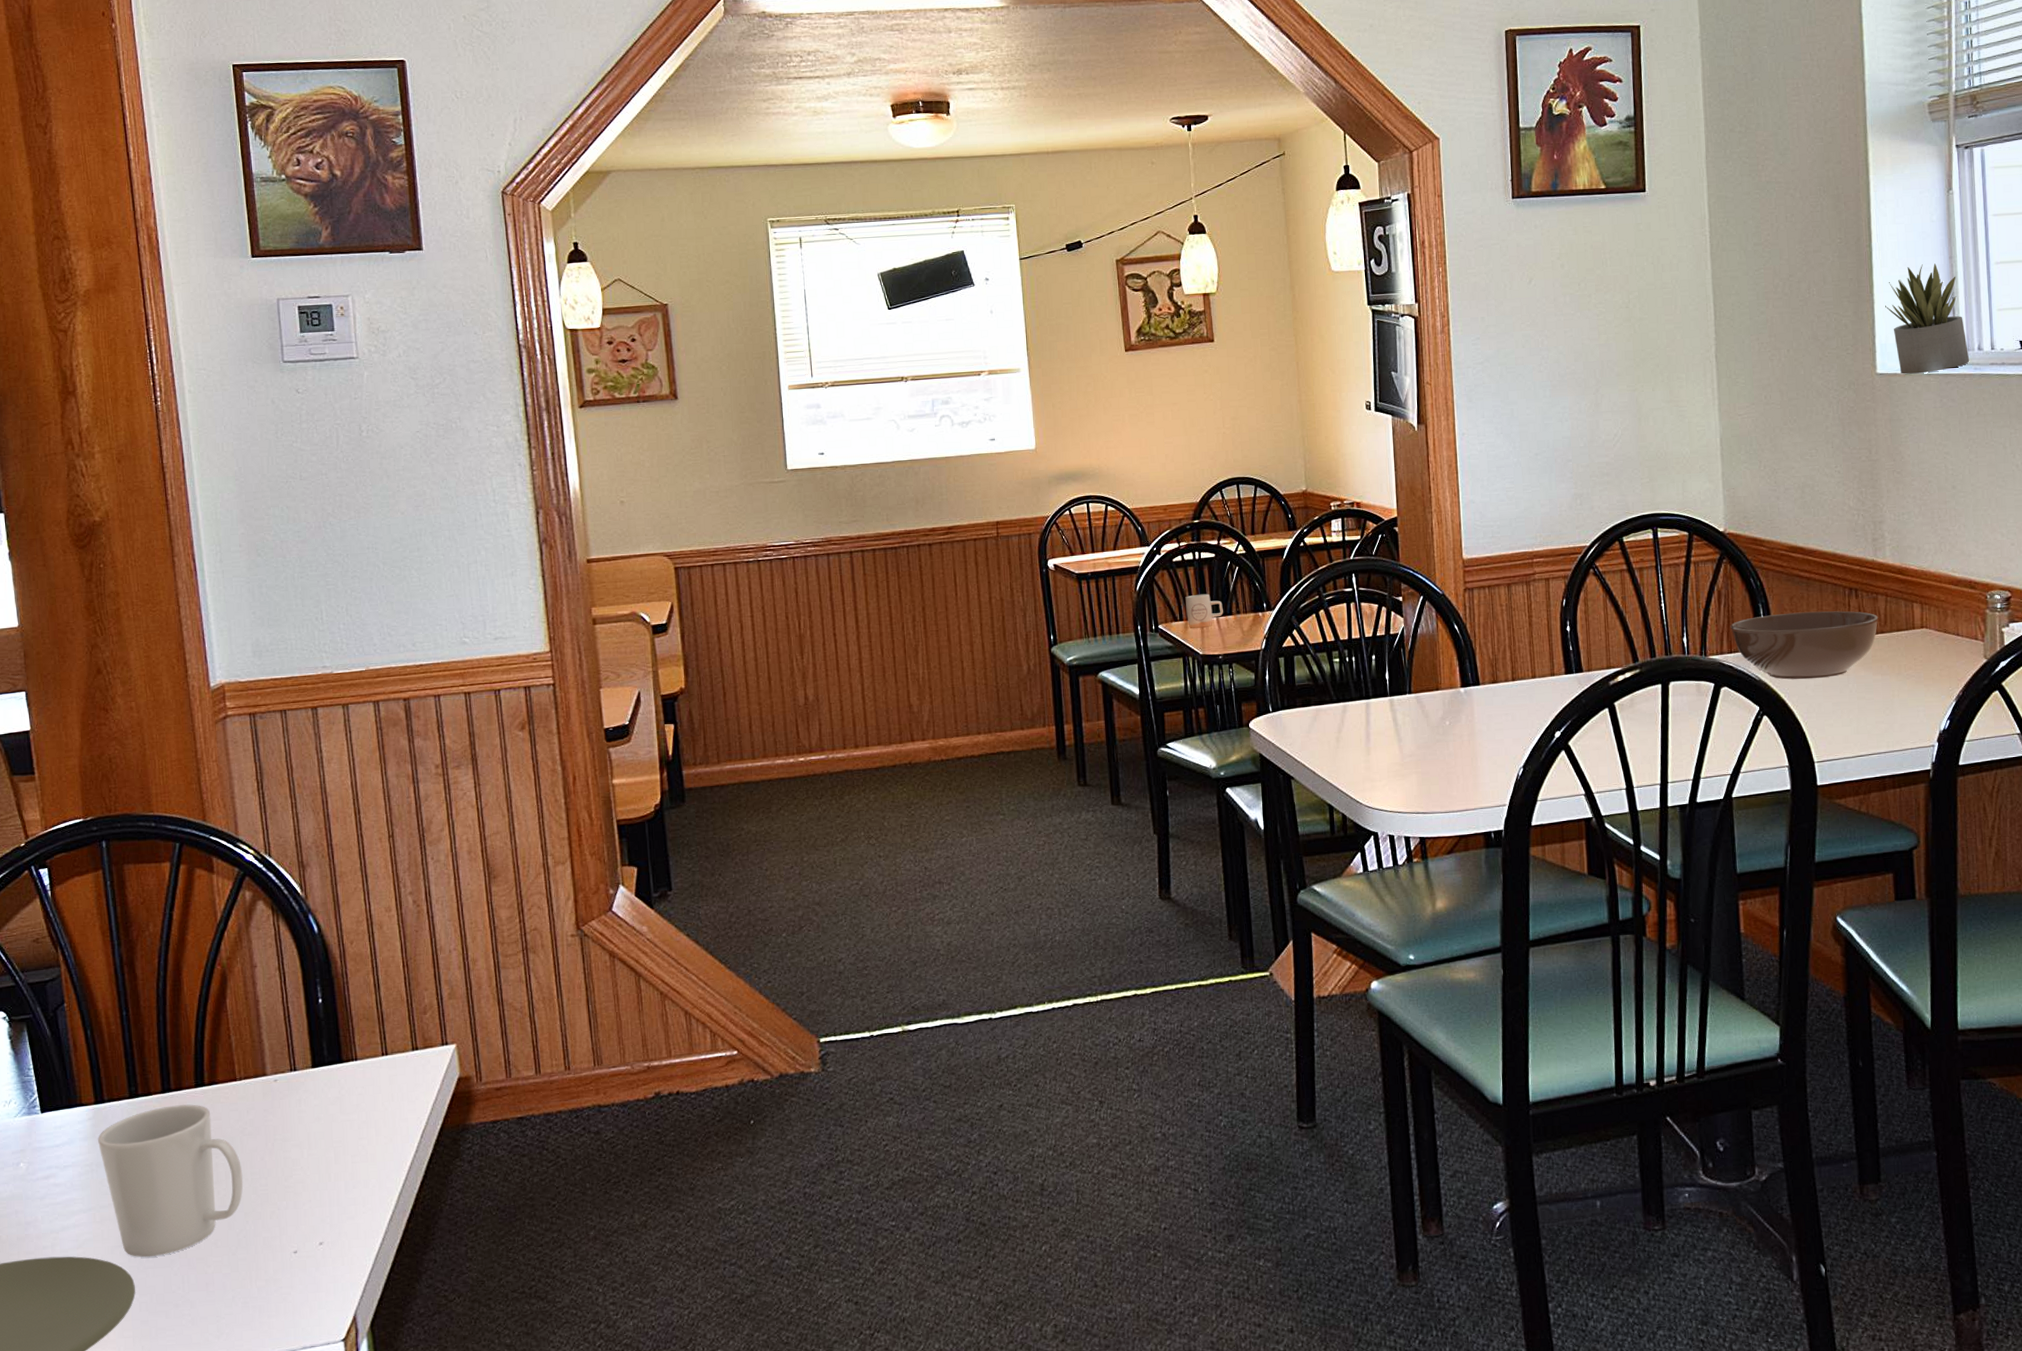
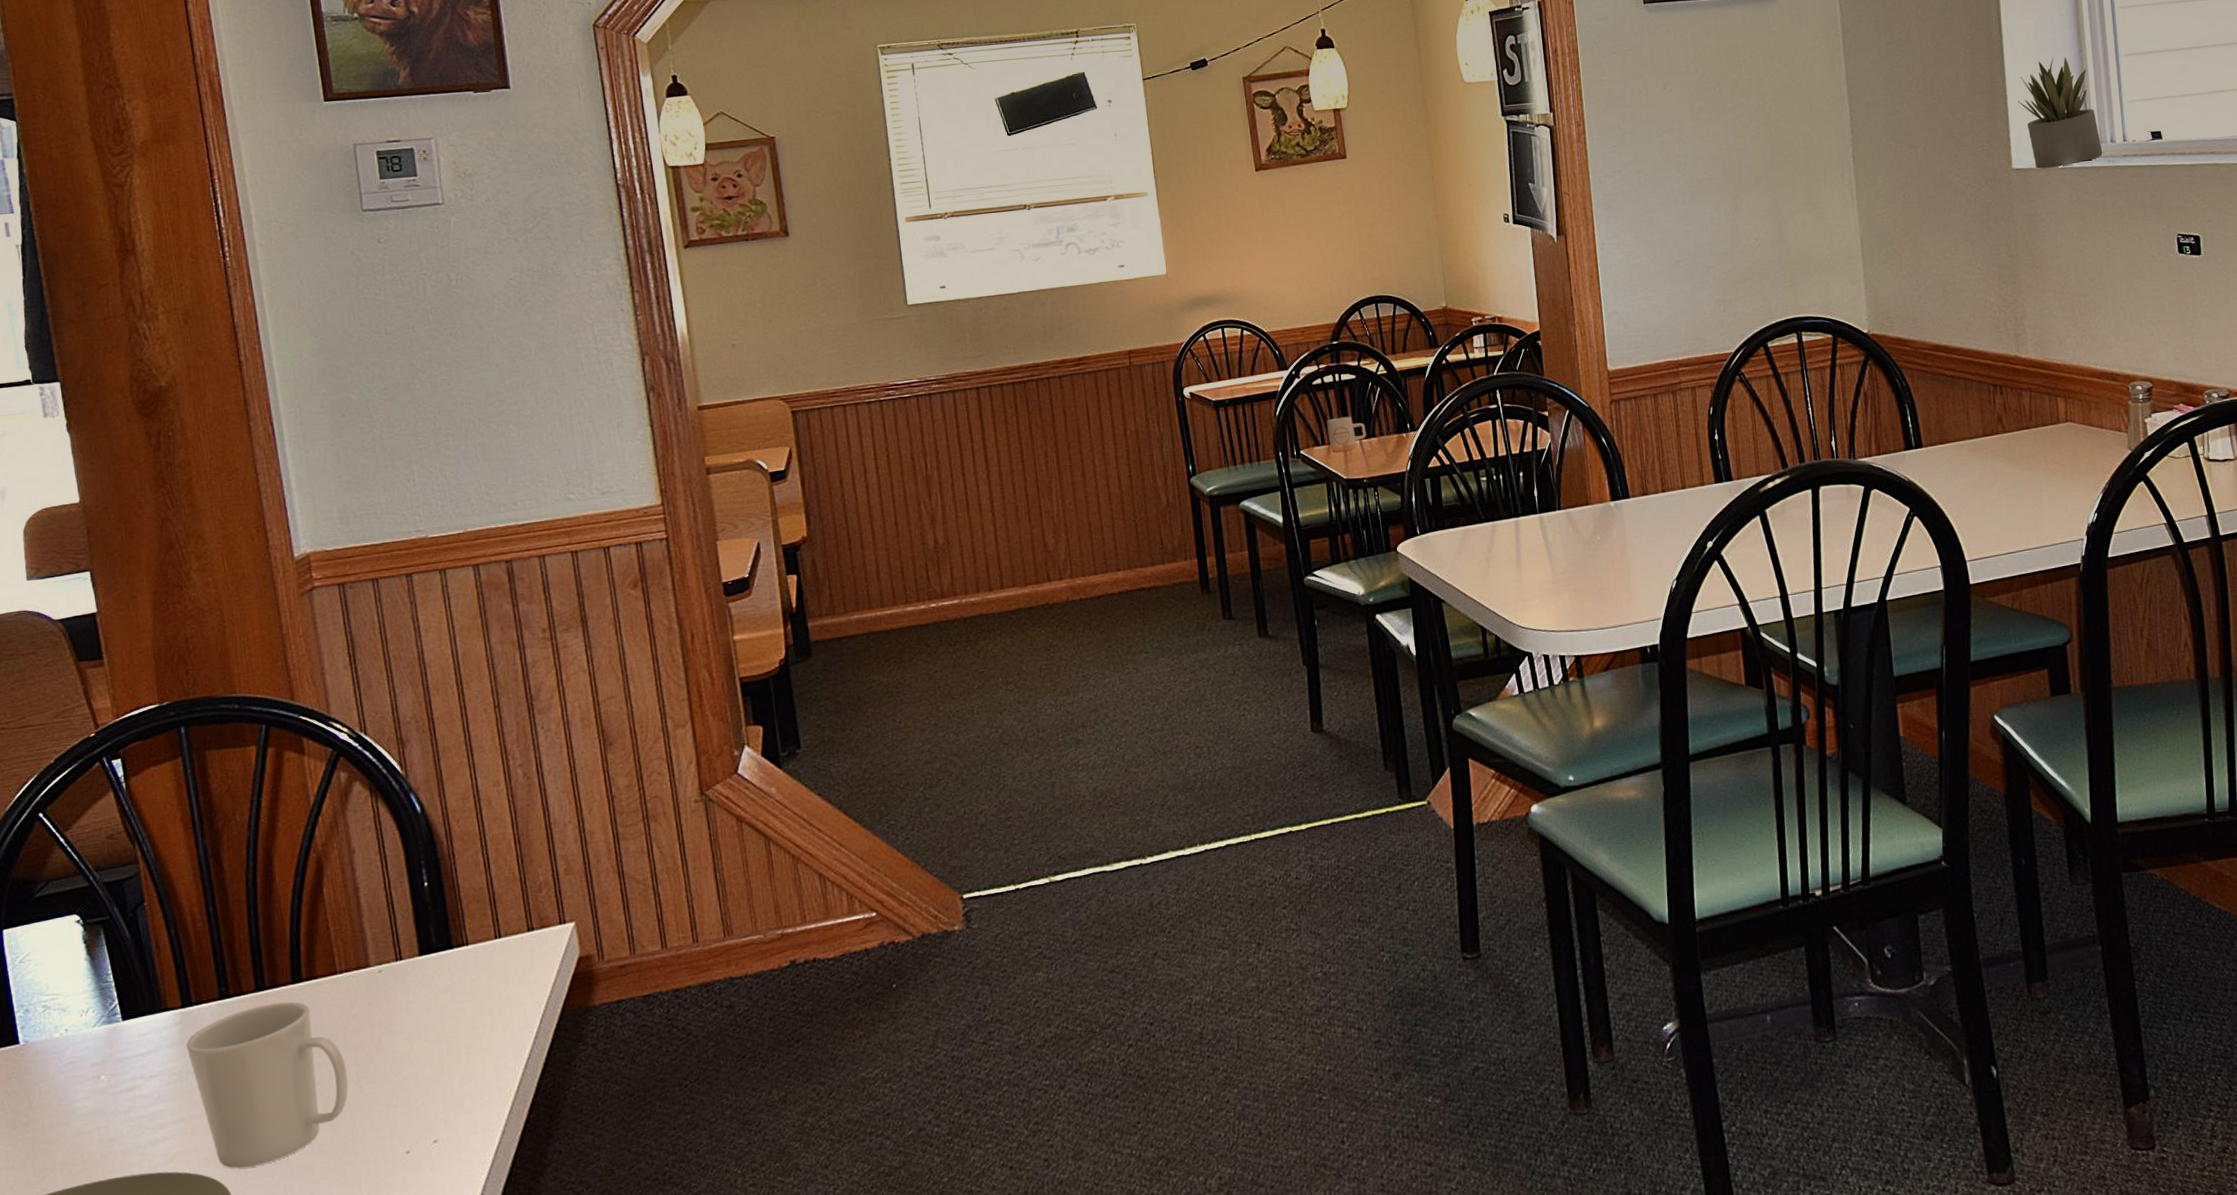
bowl: present [1730,611,1879,680] -> none [1877,407,2024,479]

